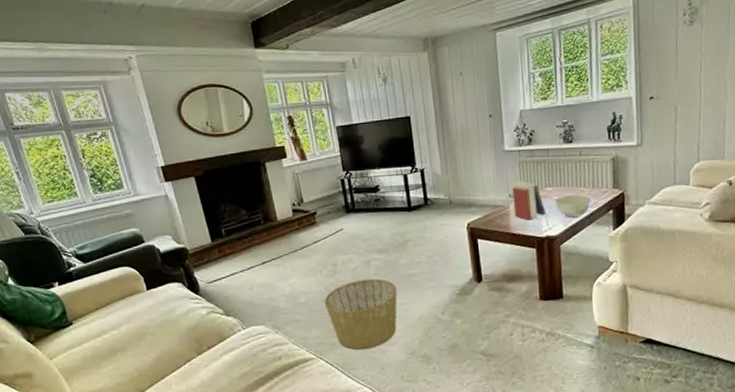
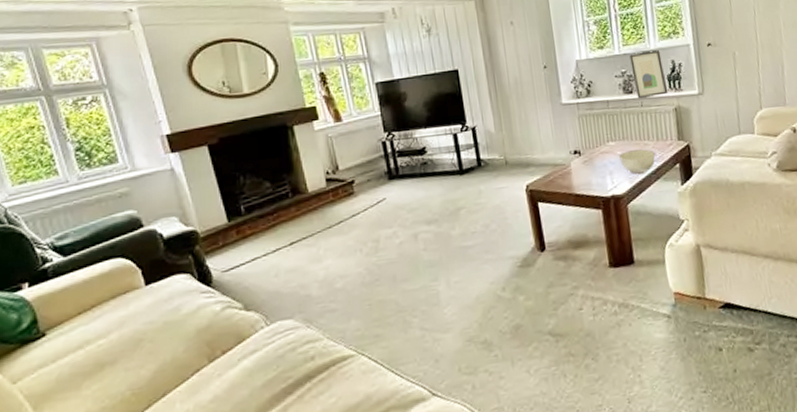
basket: present [324,278,398,350] -> none [365,254,451,341]
books: present [510,179,546,221] -> none [570,135,611,179]
picture frame: none [572,102,607,148] -> present [630,50,668,99]

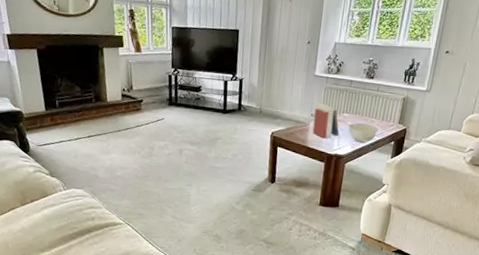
books: none [570,135,611,179] -> present [312,102,339,139]
picture frame: present [630,50,668,99] -> none [376,47,405,85]

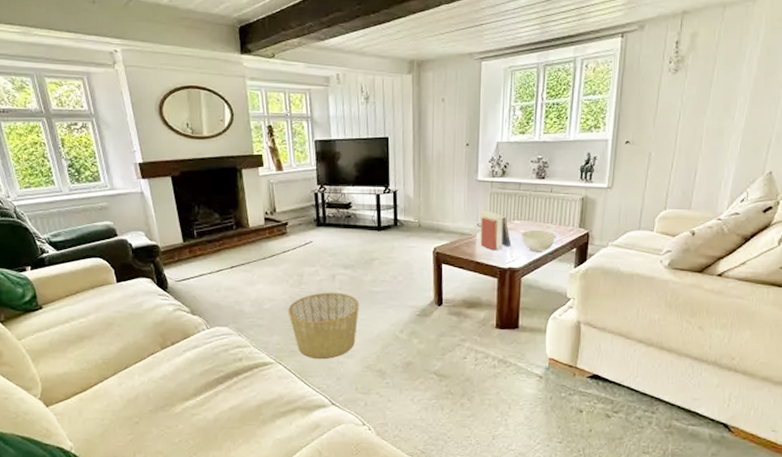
basket: none [138,164,202,223] -> present [288,292,360,359]

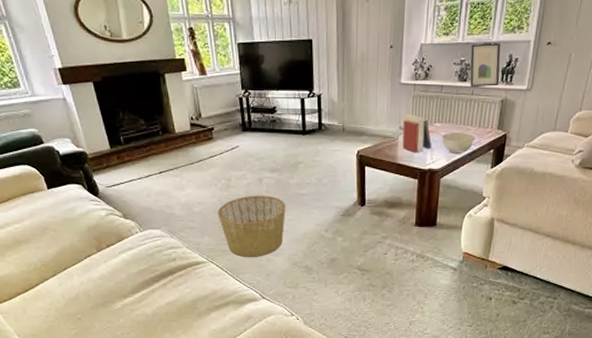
picture frame: none [548,142,579,185] -> present [470,43,501,87]

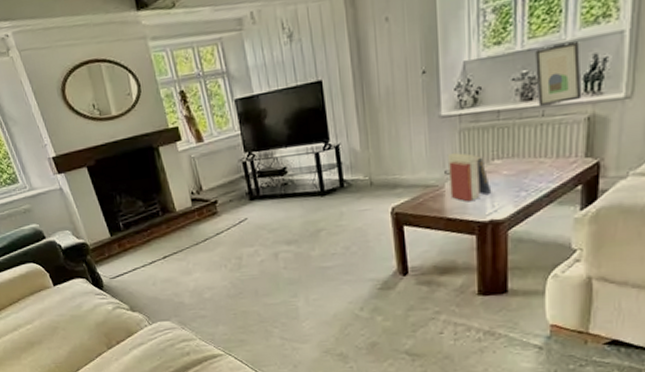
basket: present [217,195,286,257] -> none [230,272,310,347]
bowl: present [442,133,474,154] -> none [505,168,551,197]

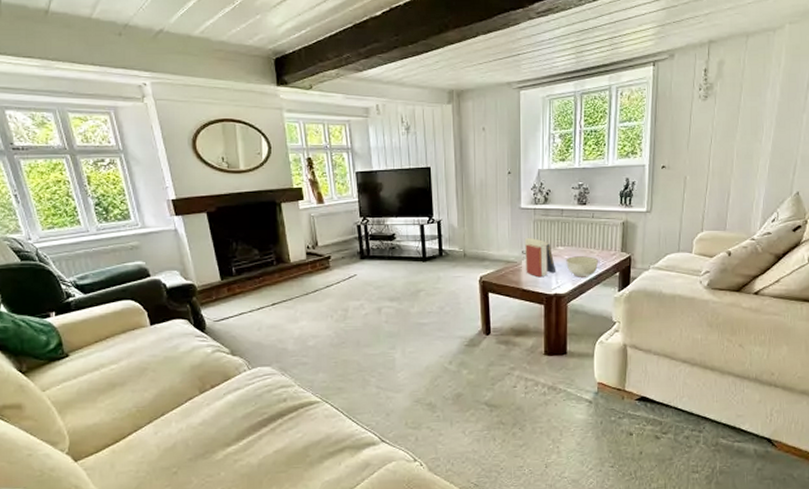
bowl: none [505,168,551,197] -> present [566,256,598,277]
picture frame: present [535,42,582,107] -> none [588,168,619,211]

